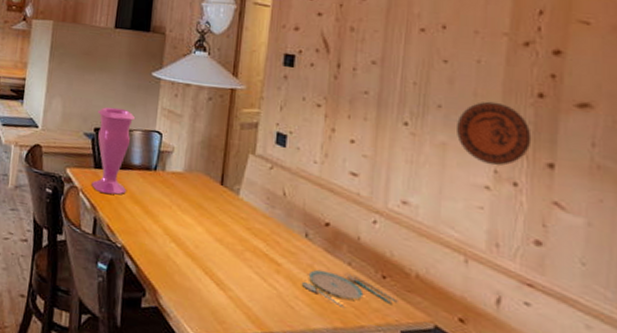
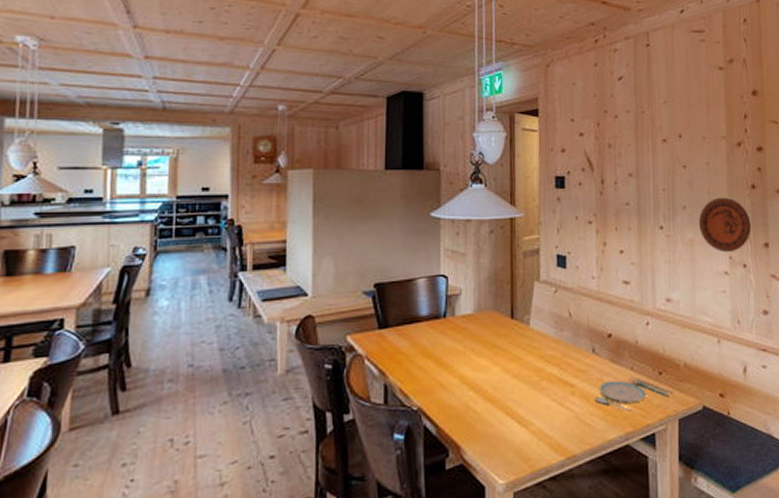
vase: present [92,107,136,195] -> none [375,257,418,354]

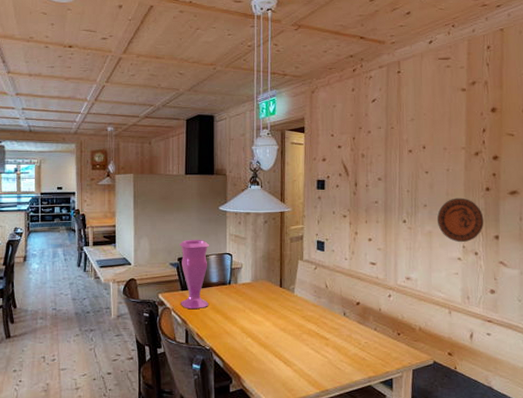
vase: none [375,257,418,354] -> present [178,239,210,309]
plate: present [594,377,673,413] -> none [344,336,409,363]

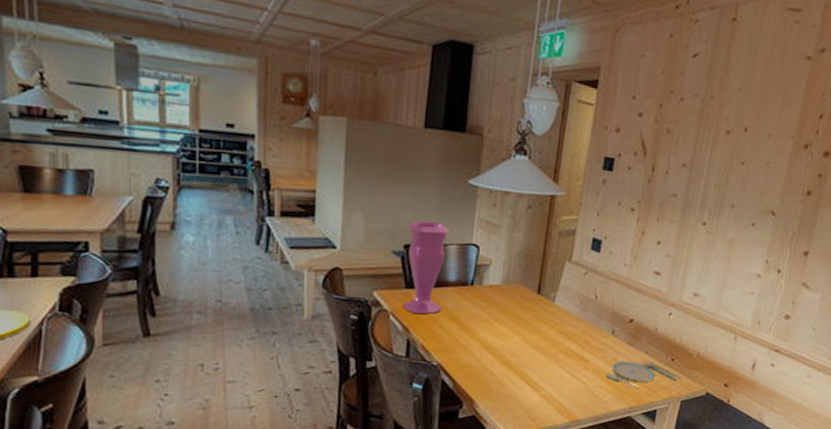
plate: none [344,336,409,363] -> present [605,360,681,391]
decorative plate: present [437,198,484,243] -> none [742,200,797,257]

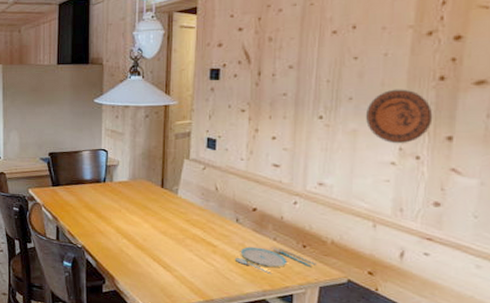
vase: present [403,220,451,314] -> none [49,133,84,206]
decorative plate: none [742,200,797,257] -> present [366,89,433,144]

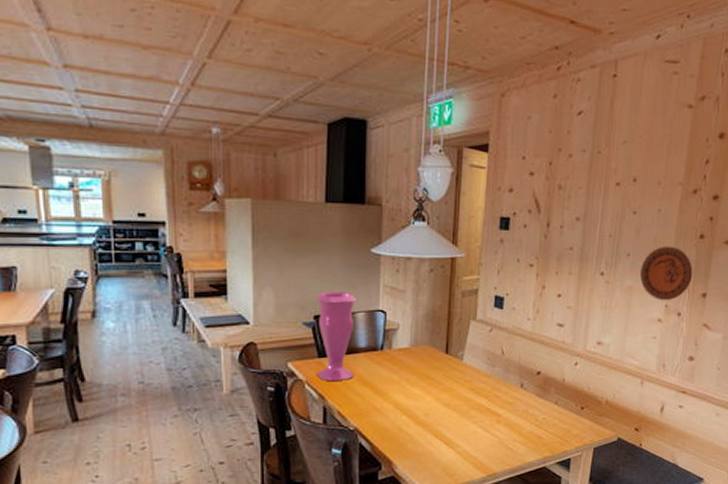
vase: none [49,133,84,206] -> present [315,291,358,381]
plate: present [234,246,317,275] -> none [518,411,592,441]

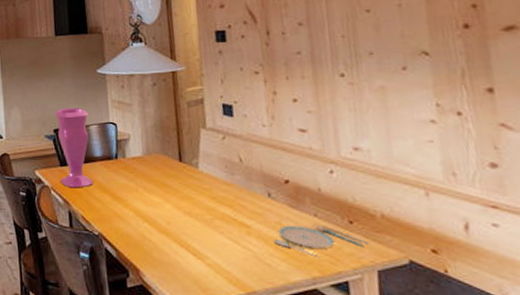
plate: none [518,411,592,441] -> present [273,224,369,259]
decorative plate: present [640,246,693,301] -> none [390,40,467,100]

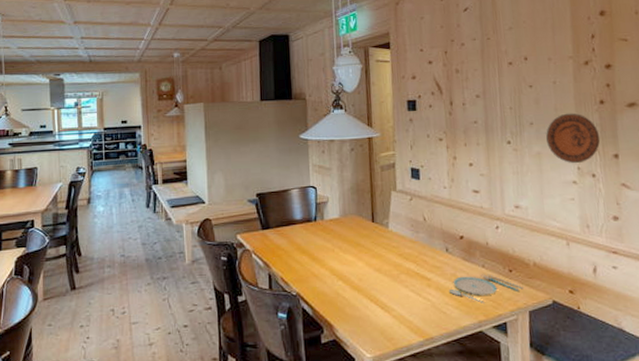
vase: present [53,107,93,187] -> none [256,171,293,250]
decorative plate: none [390,40,467,100] -> present [546,113,600,164]

